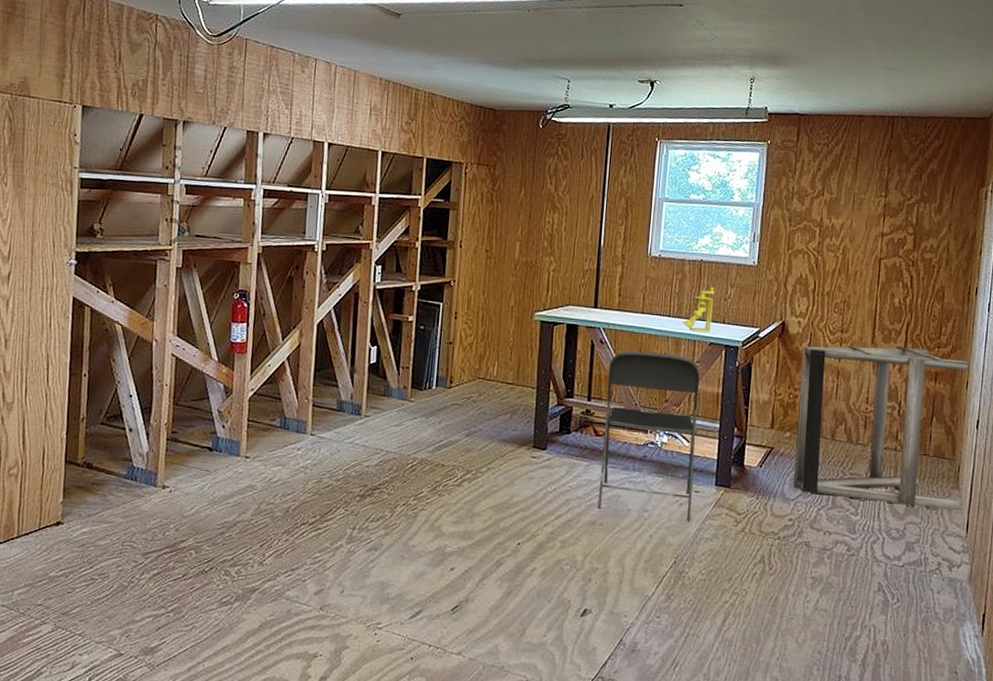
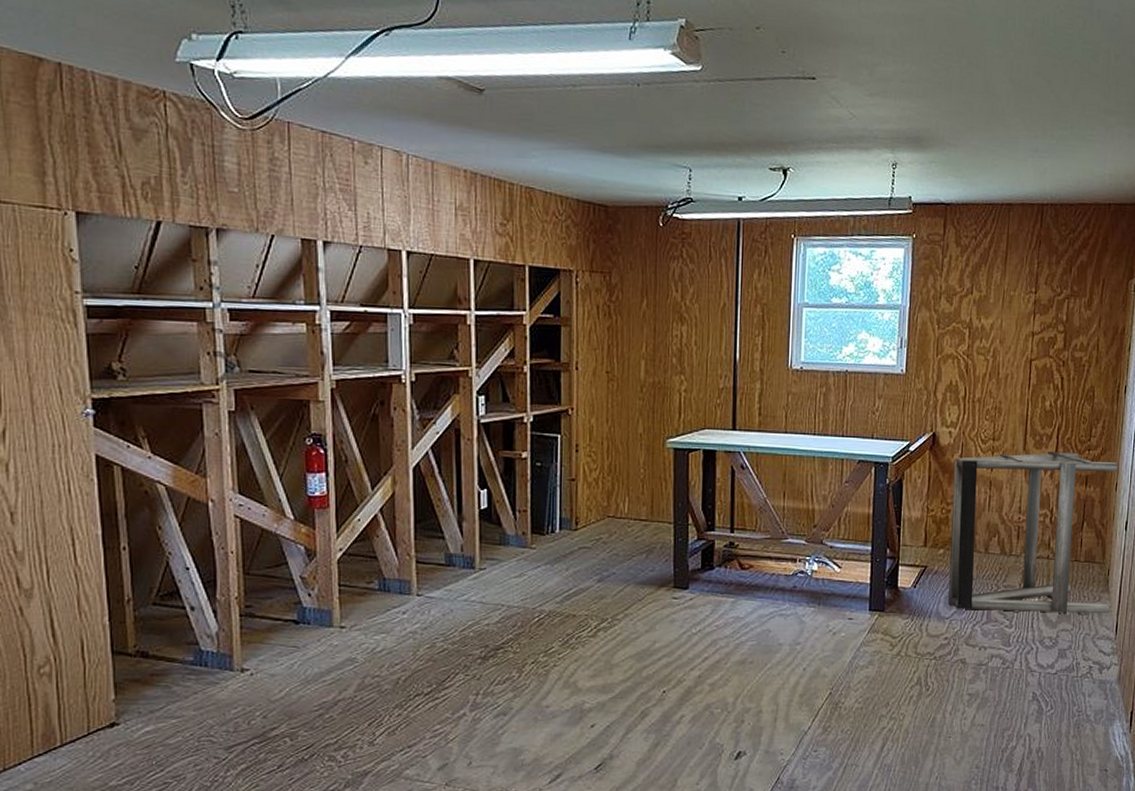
folding chair: present [597,350,700,521] -> none [747,474,849,650]
clamp: present [682,287,715,332] -> none [828,400,862,450]

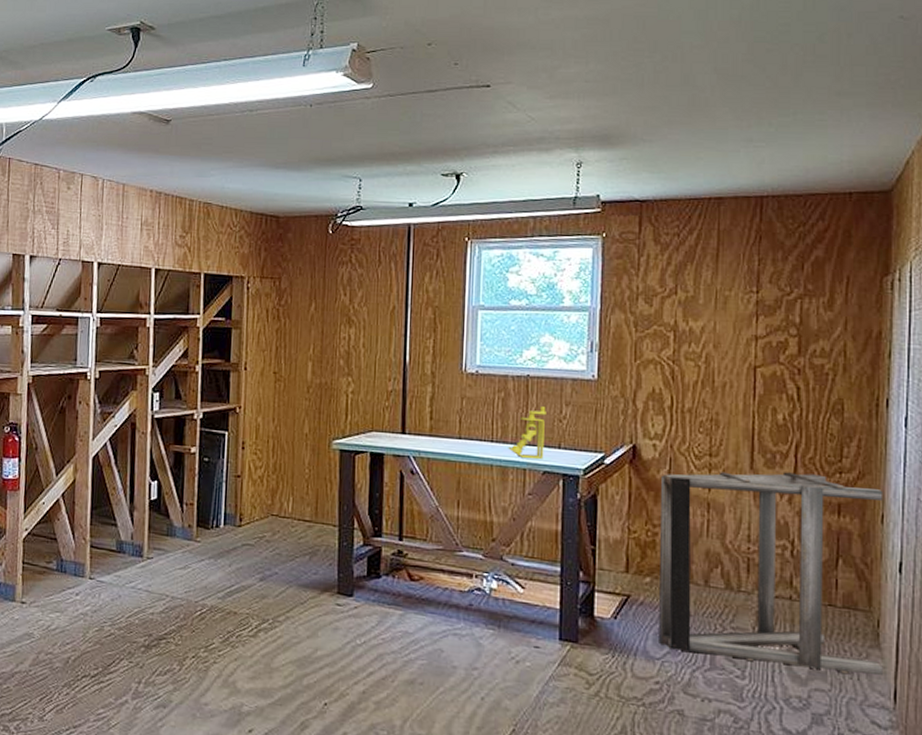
clamp: none [828,400,862,450] -> present [508,407,546,459]

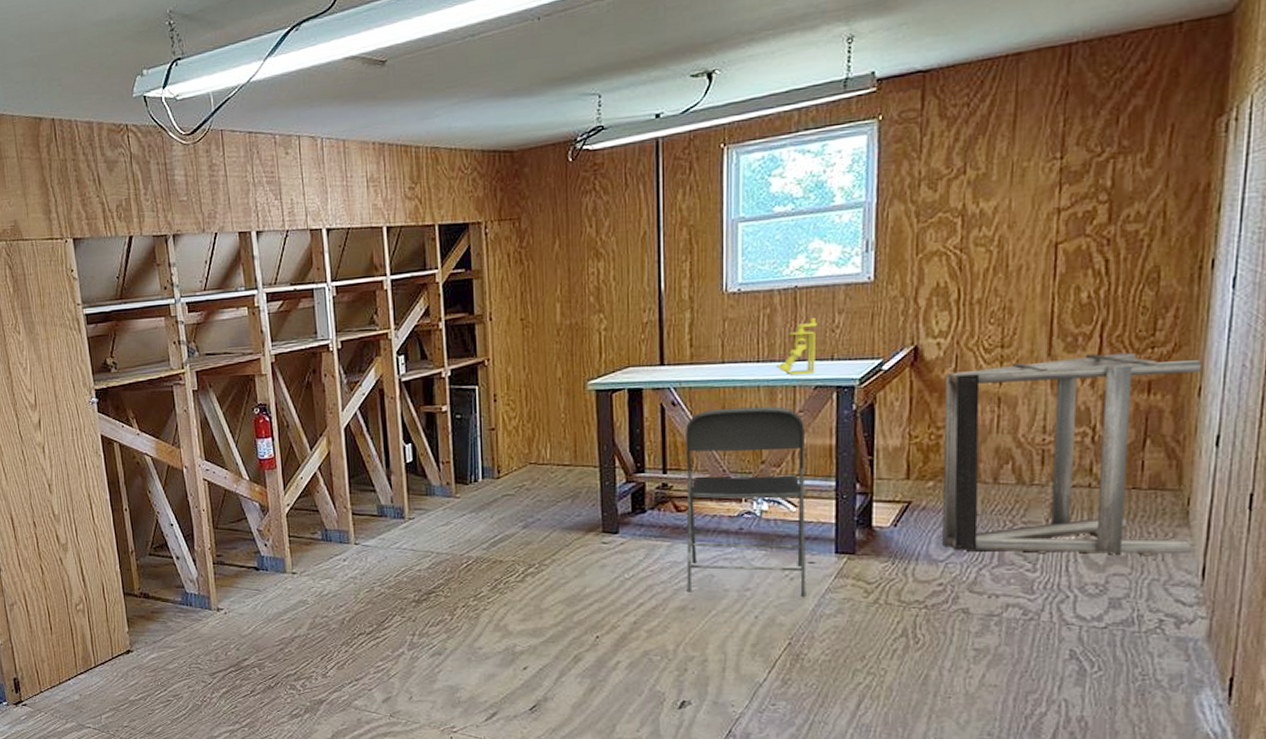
folding chair: none [416,482,533,682] -> present [686,406,806,597]

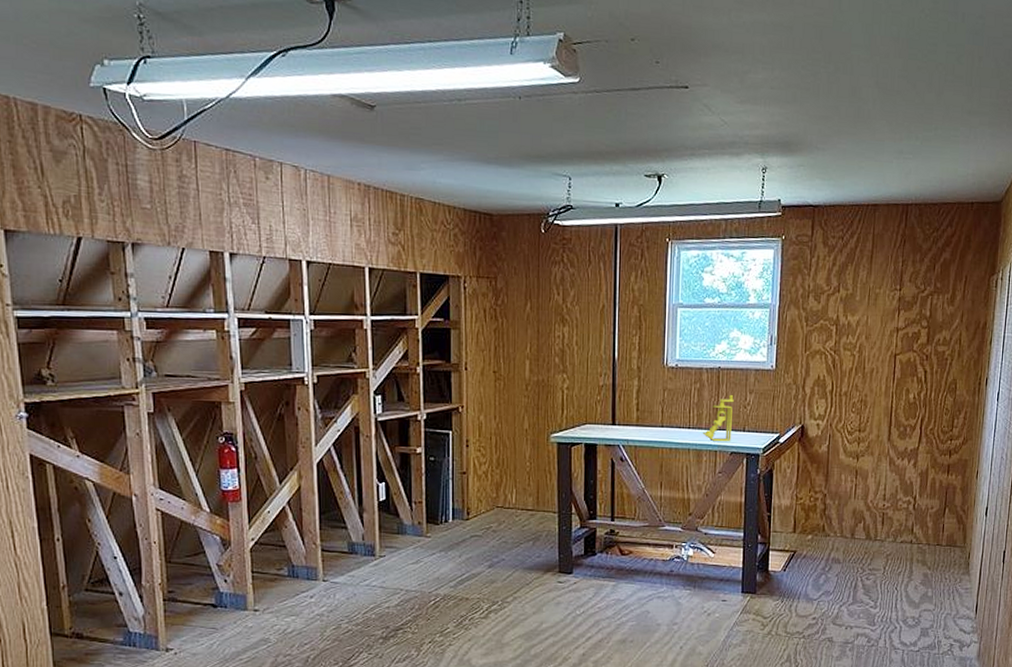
folding chair: present [686,406,806,597] -> none [627,466,722,630]
sawhorse: present [942,352,1203,556] -> none [816,442,979,596]

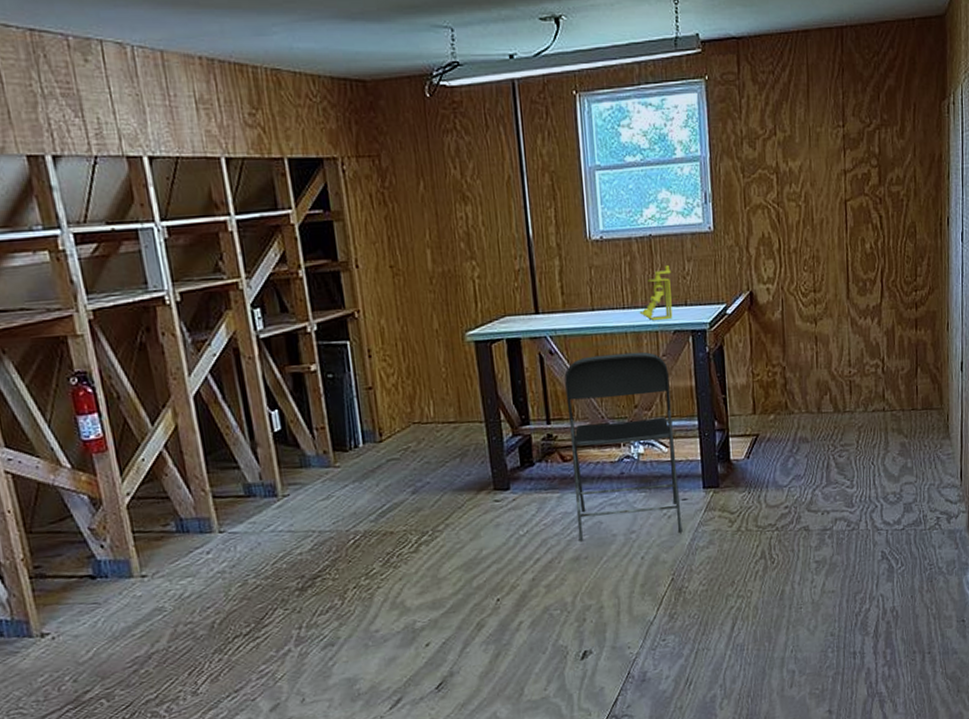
folding chair: none [627,466,722,630] -> present [564,351,683,542]

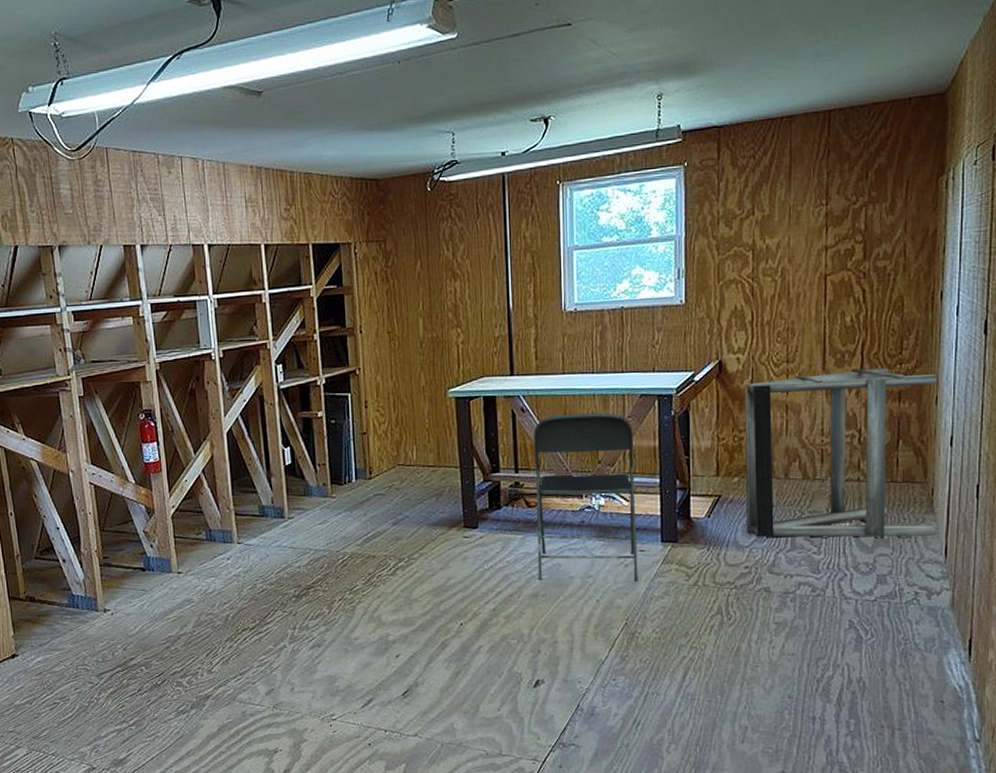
clamp: present [639,266,673,321] -> none [607,335,640,385]
sawhorse: none [776,295,952,475] -> present [745,367,938,539]

